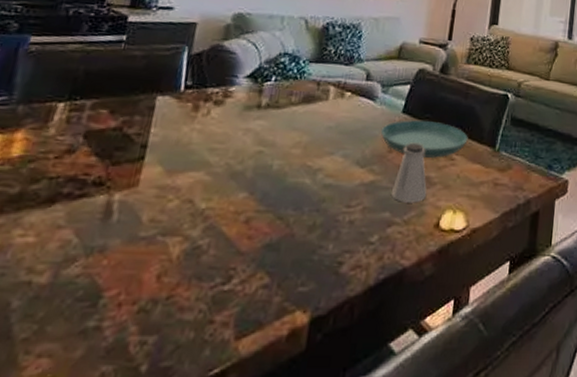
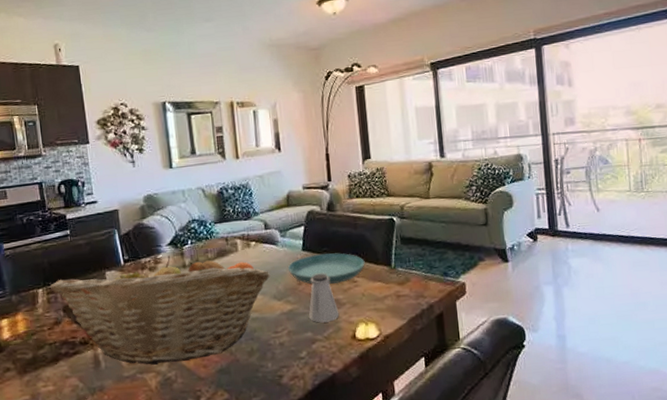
fruit basket: none [75,90,359,227] -> present [49,256,271,365]

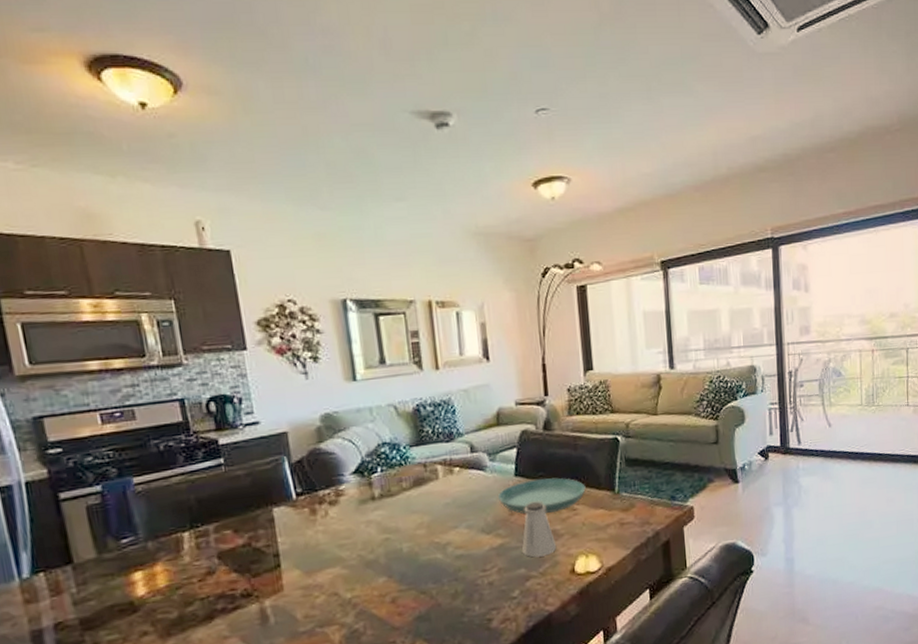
fruit basket: present [49,256,271,365] -> none [198,486,478,617]

